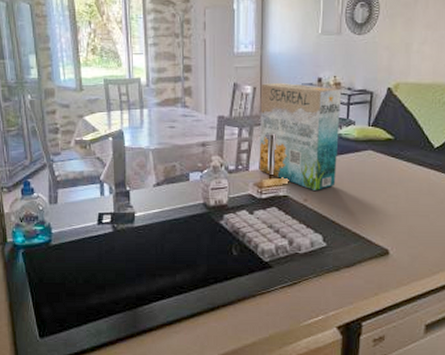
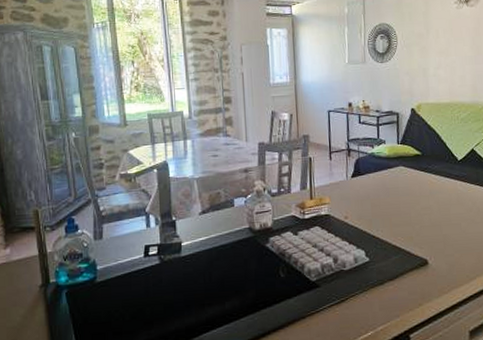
cereal box: present [259,82,342,190] -> none [297,108,373,208]

